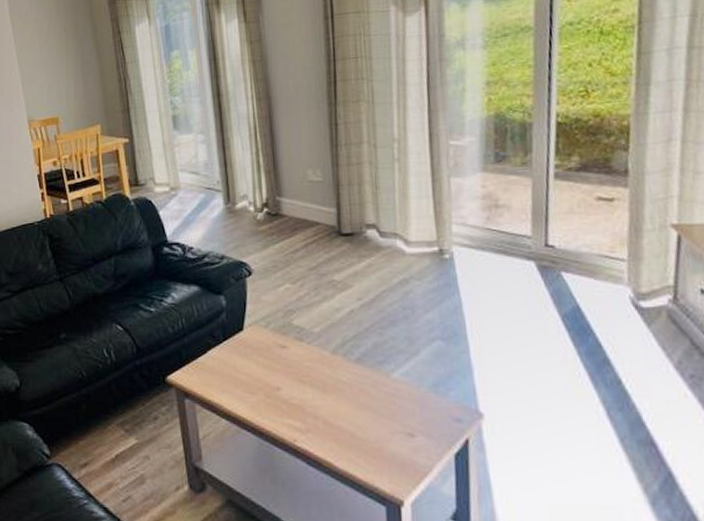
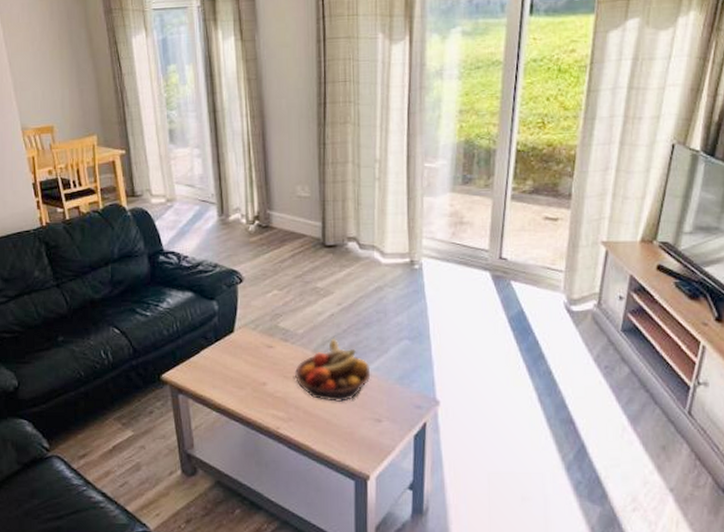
fruit bowl: none [312,337,400,412] -> present [295,338,371,402]

